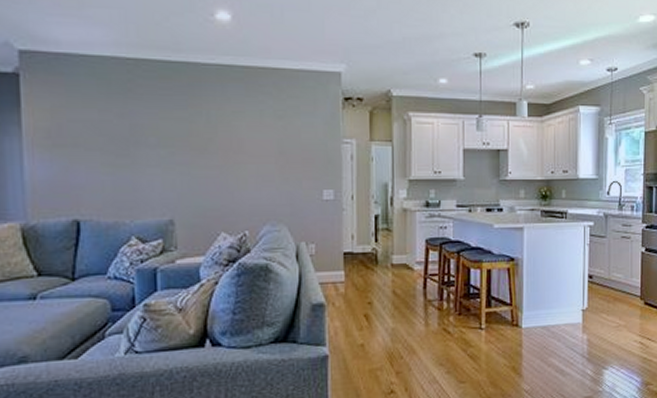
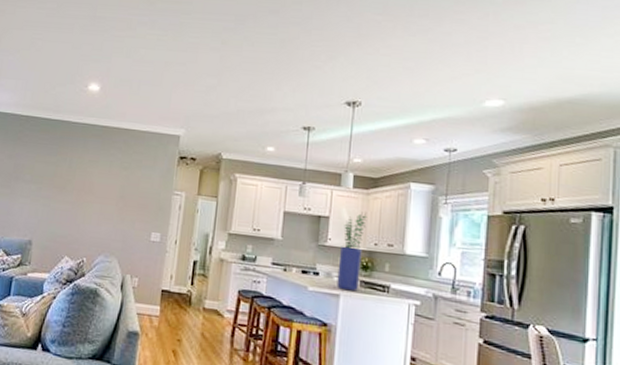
vase: none [520,141,543,222] -> present [336,212,367,292]

